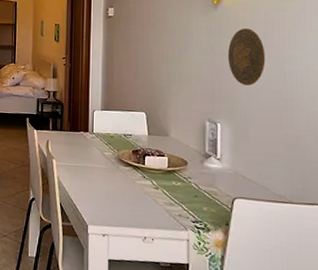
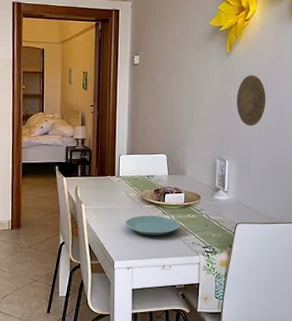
plate: none [100,177,162,203] -> present [125,215,179,236]

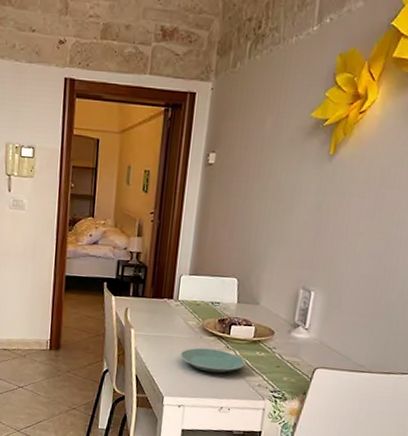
decorative plate: present [237,75,266,126] -> none [333,185,375,251]

